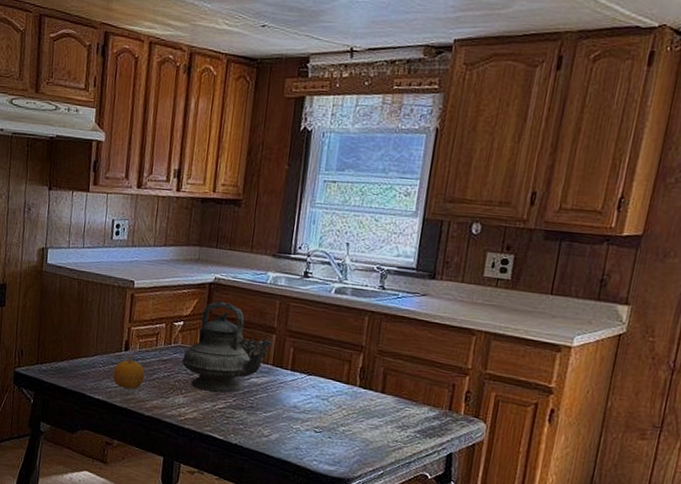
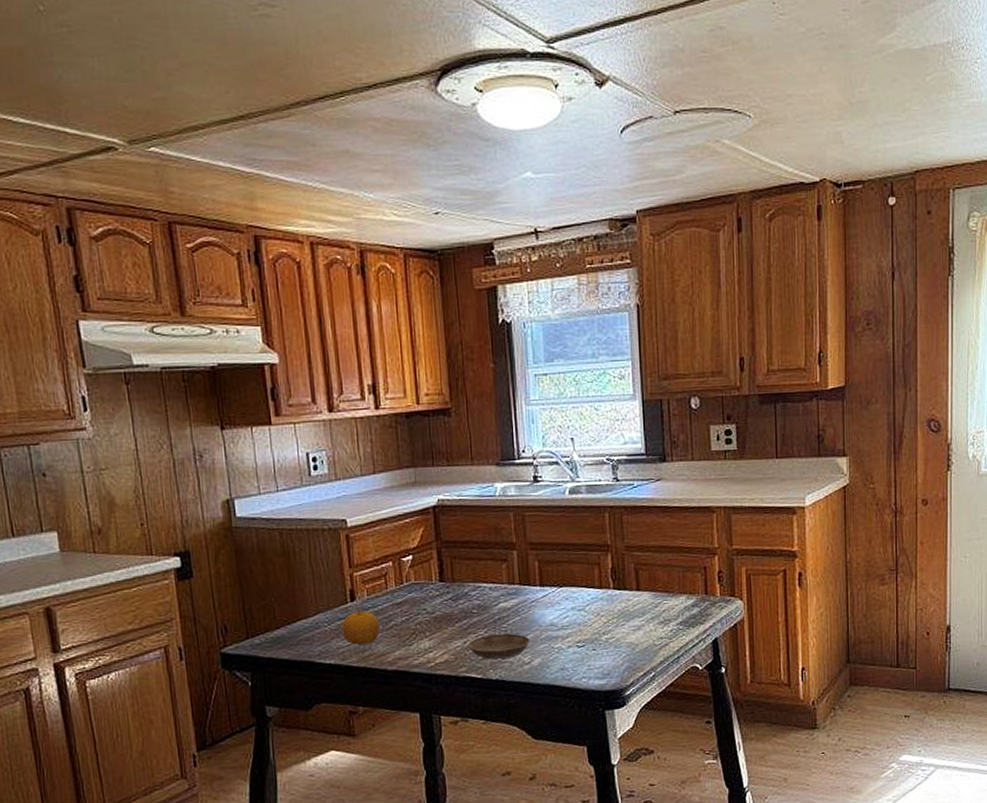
teapot: present [181,300,273,393] -> none [418,523,515,628]
saucer: none [216,403,273,428] -> present [468,633,530,659]

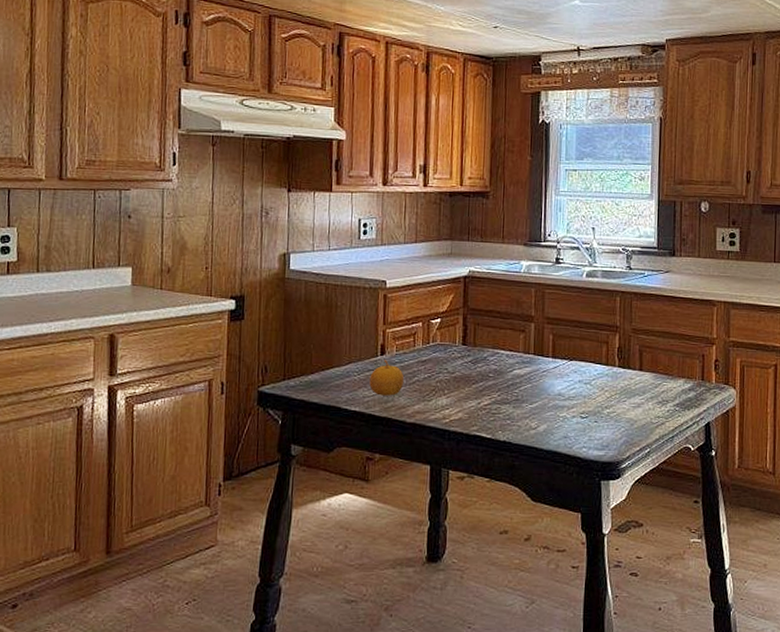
saucer: present [468,633,530,659] -> none [481,398,539,422]

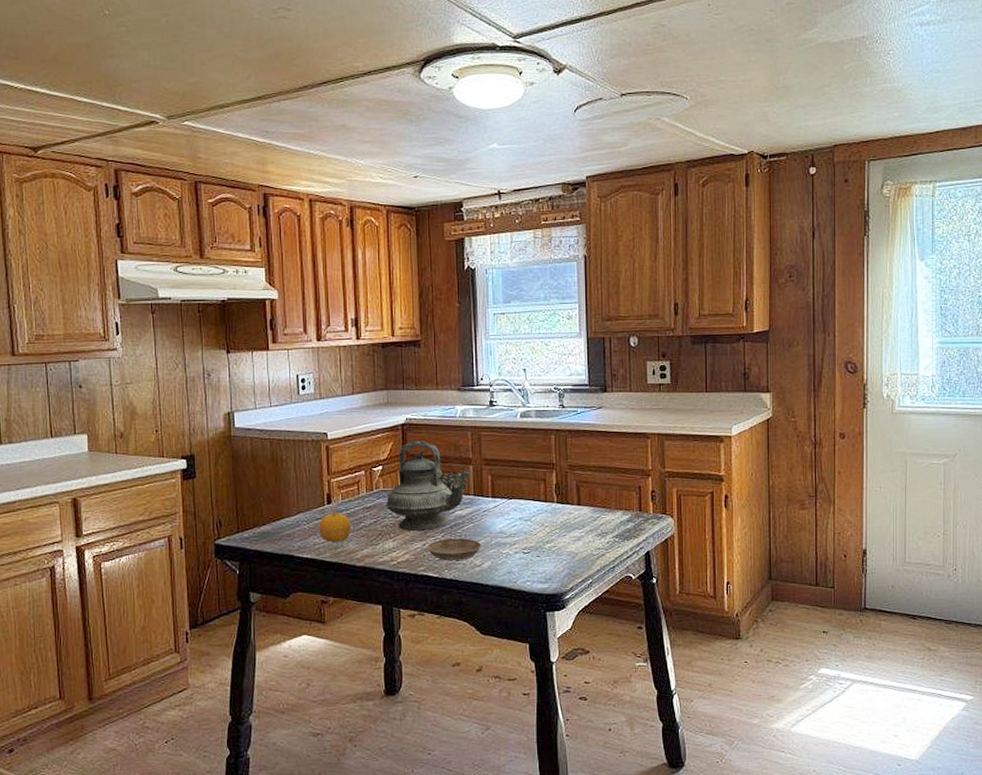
teapot: none [441,293,532,389] -> present [386,439,471,531]
saucer: none [481,398,539,422] -> present [427,538,482,561]

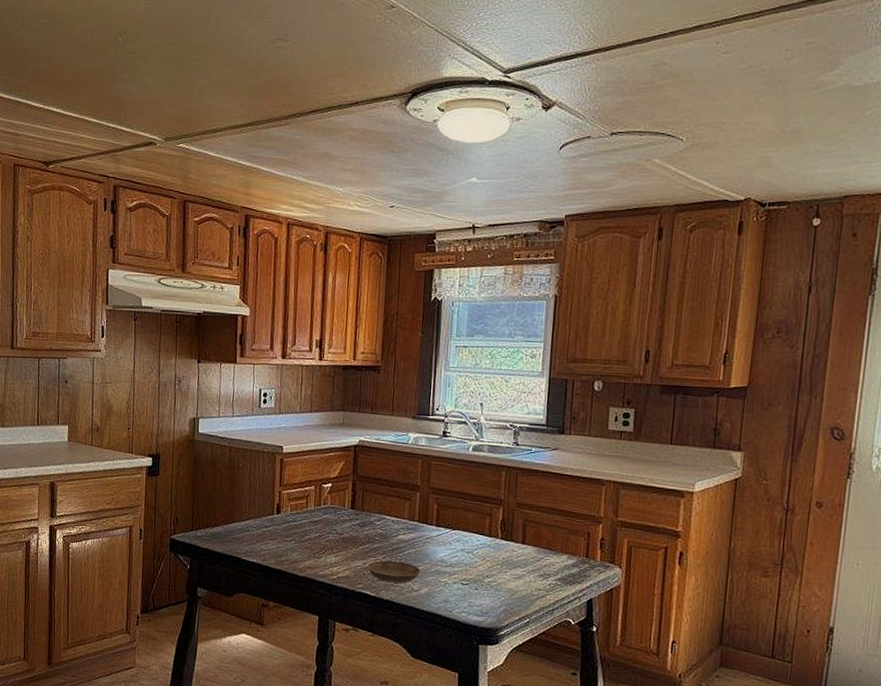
fruit: present [318,508,352,542] -> none [266,518,297,551]
teapot: present [386,439,471,531] -> none [331,461,417,551]

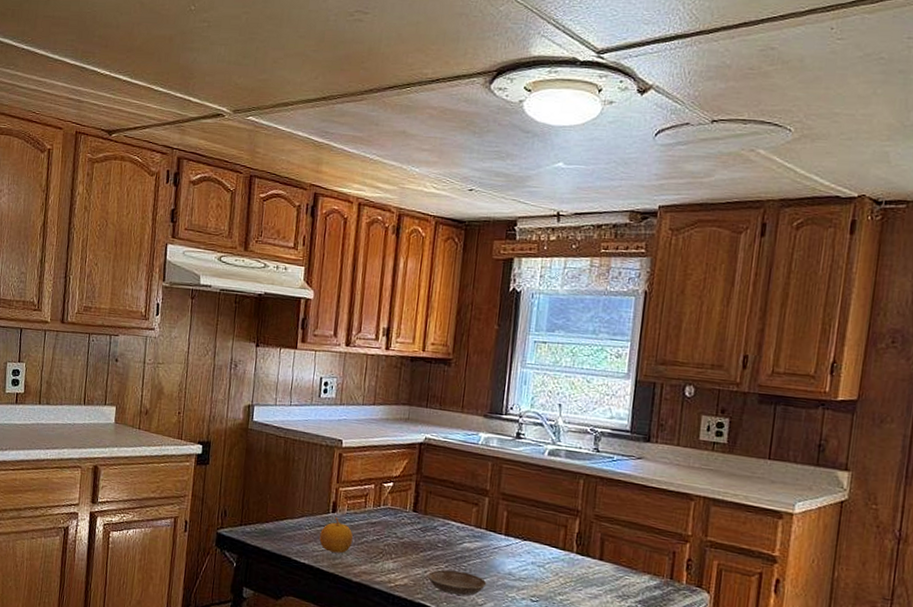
fruit: none [266,518,297,551] -> present [319,517,353,553]

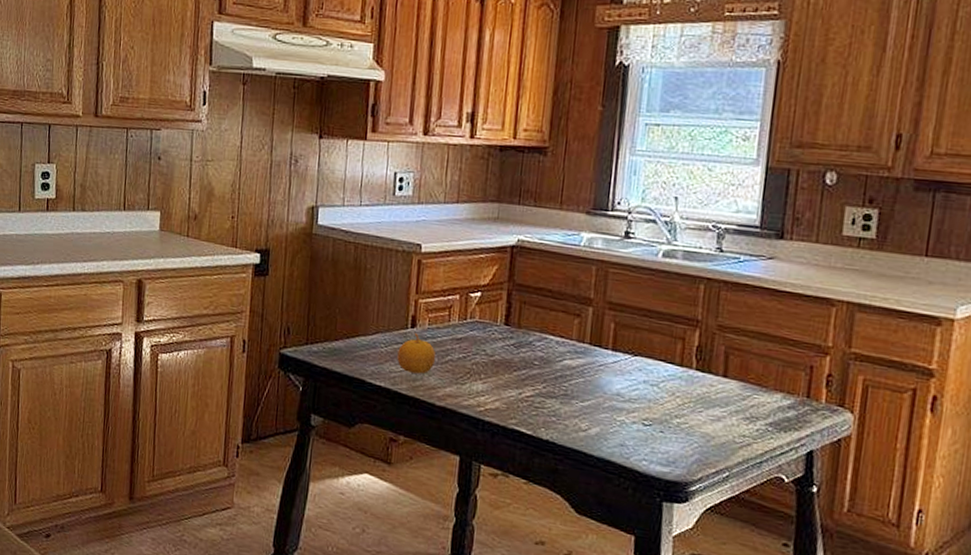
saucer: present [427,570,487,596] -> none [522,391,591,420]

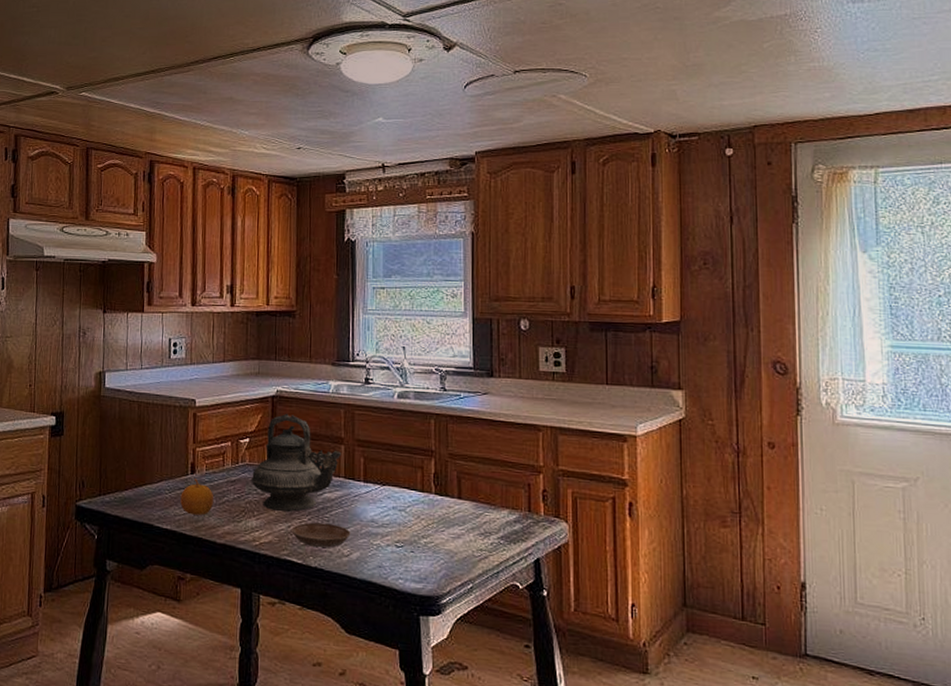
teapot: none [479,266,589,378] -> present [251,413,342,512]
saucer: none [522,391,591,420] -> present [292,522,351,548]

